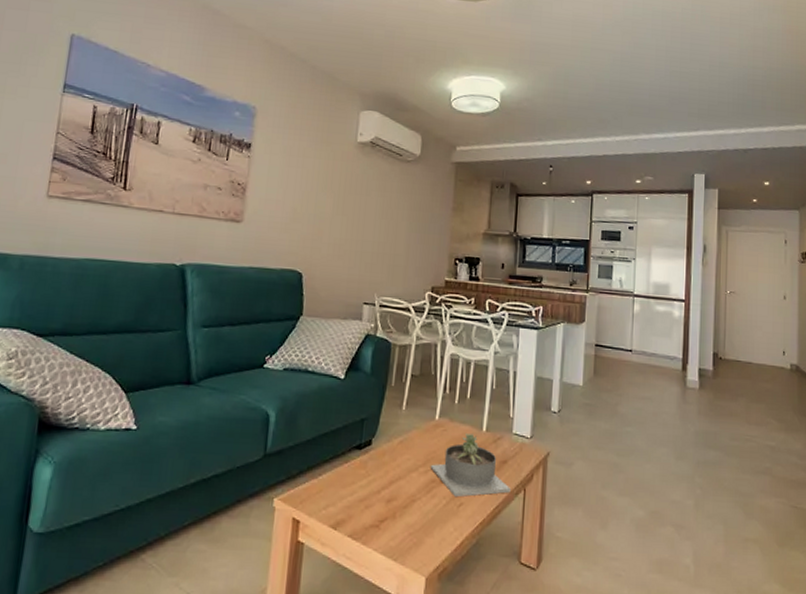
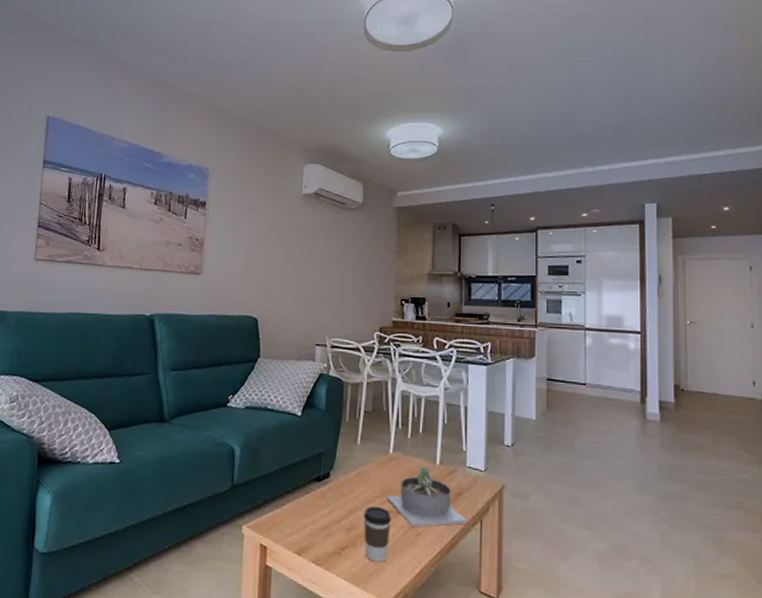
coffee cup: none [404,475,434,535] -> present [363,505,391,562]

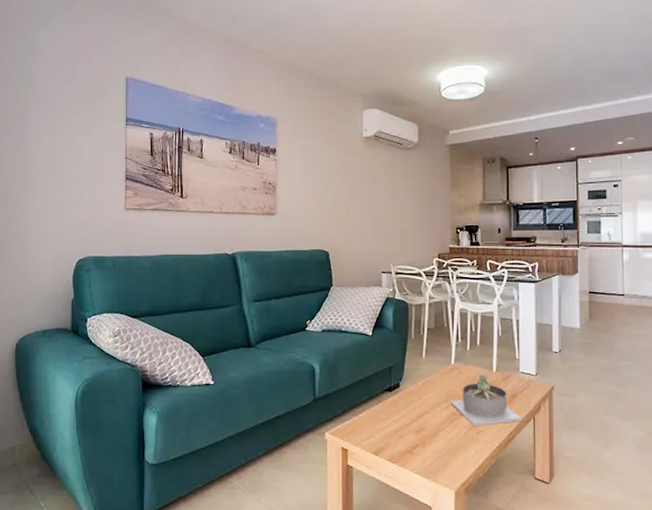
coffee cup: present [363,505,391,562] -> none [430,410,455,457]

